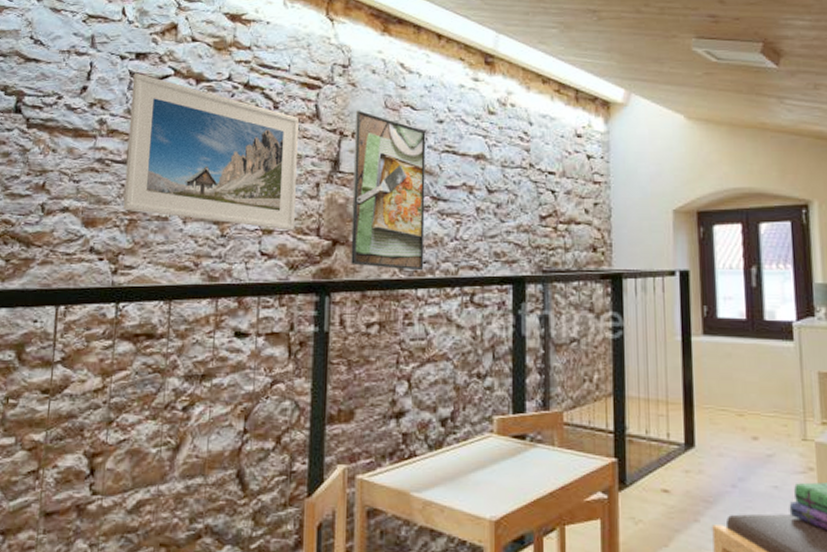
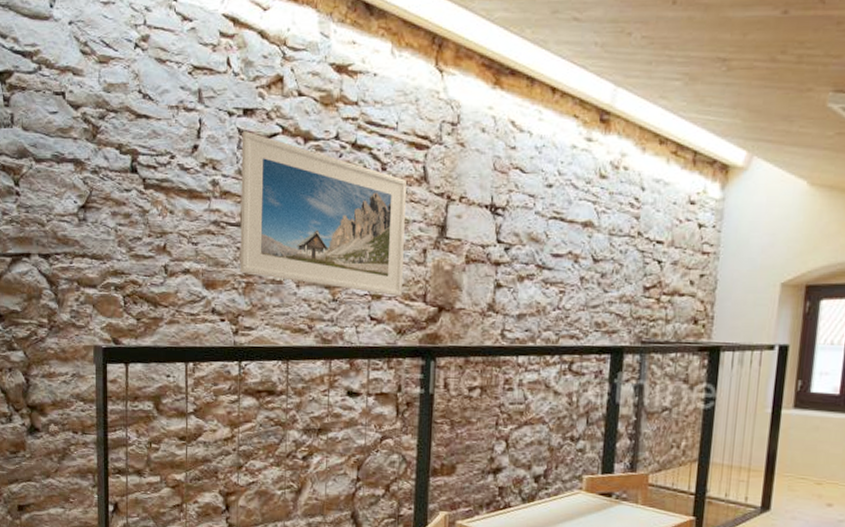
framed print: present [351,110,426,271] -> none [455,172,534,339]

